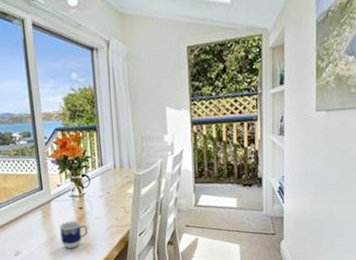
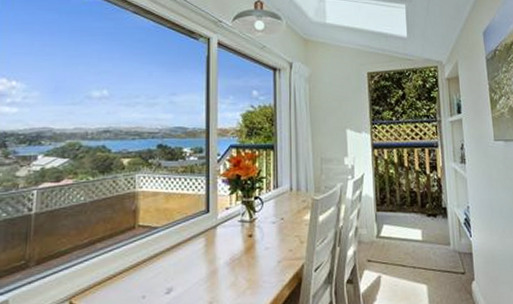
cup: present [59,221,88,248] -> none [223,251,256,285]

